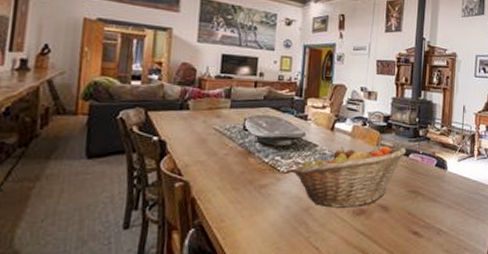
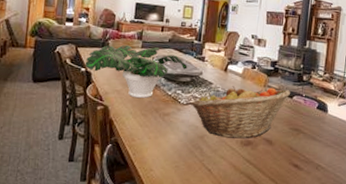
potted plant: none [157,105,287,170] -> present [84,44,188,99]

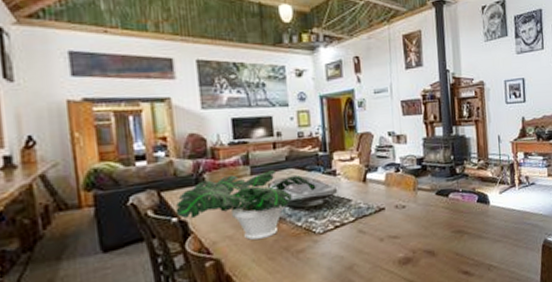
fruit basket: present [190,86,291,139] -> none [328,188,446,262]

